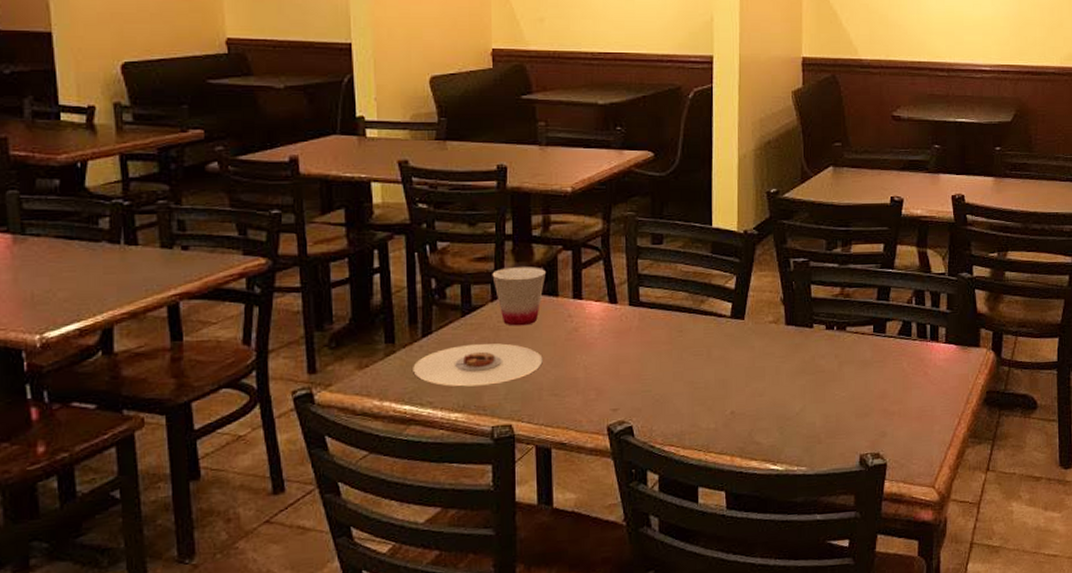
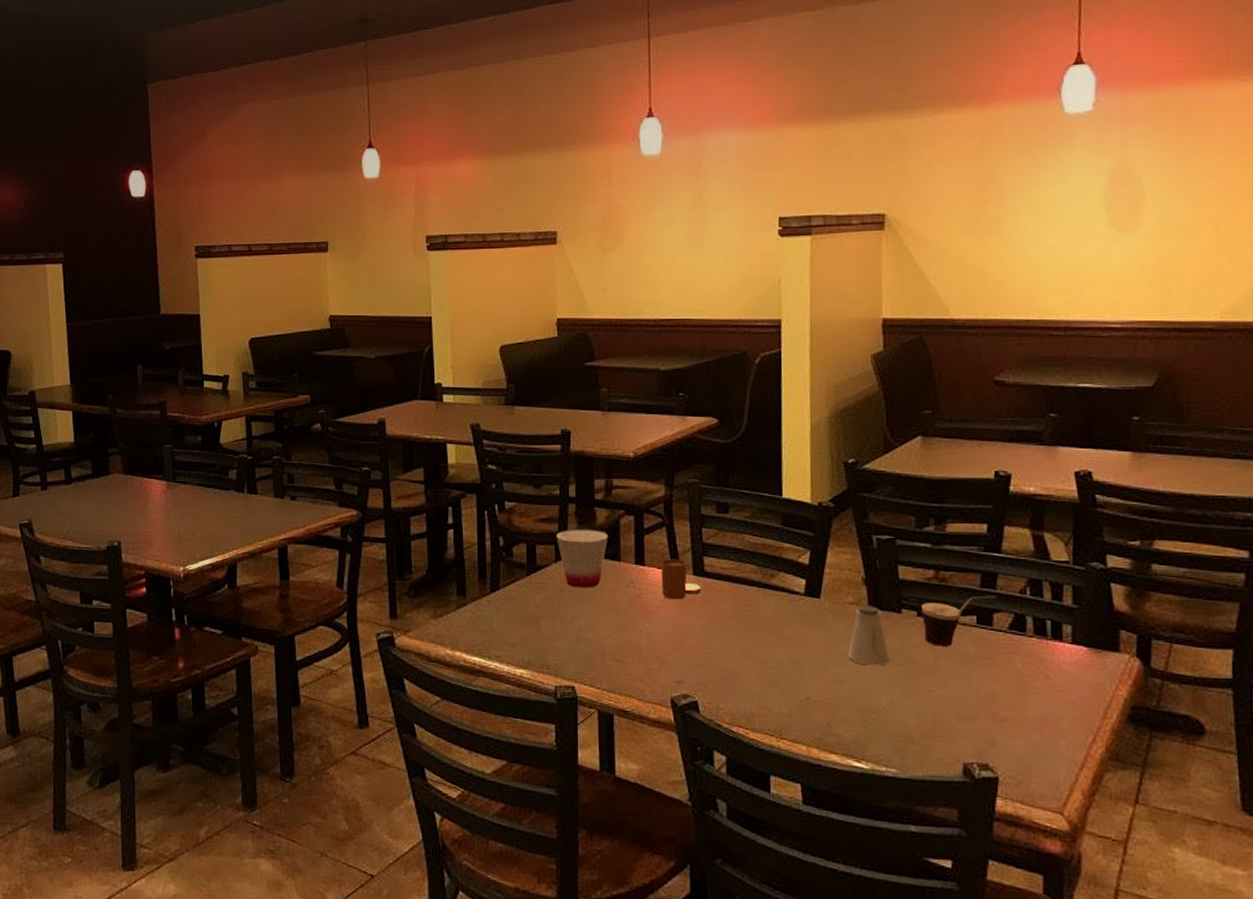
plate: present [413,343,543,387] -> none [482,602,605,644]
candle: none [598,290,637,331] -> present [661,558,702,600]
saltshaker: none [768,323,802,378] -> present [848,606,889,666]
cup: none [829,307,890,355] -> present [921,595,997,647]

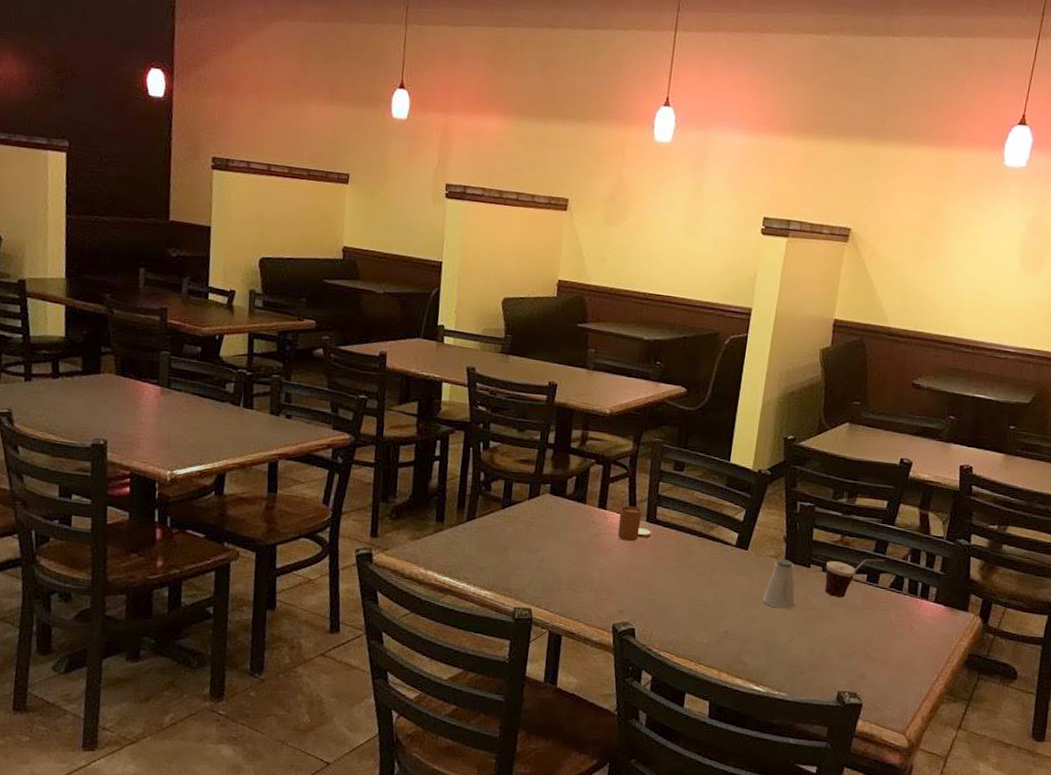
cup: present [556,528,608,588] -> none [532,471,578,525]

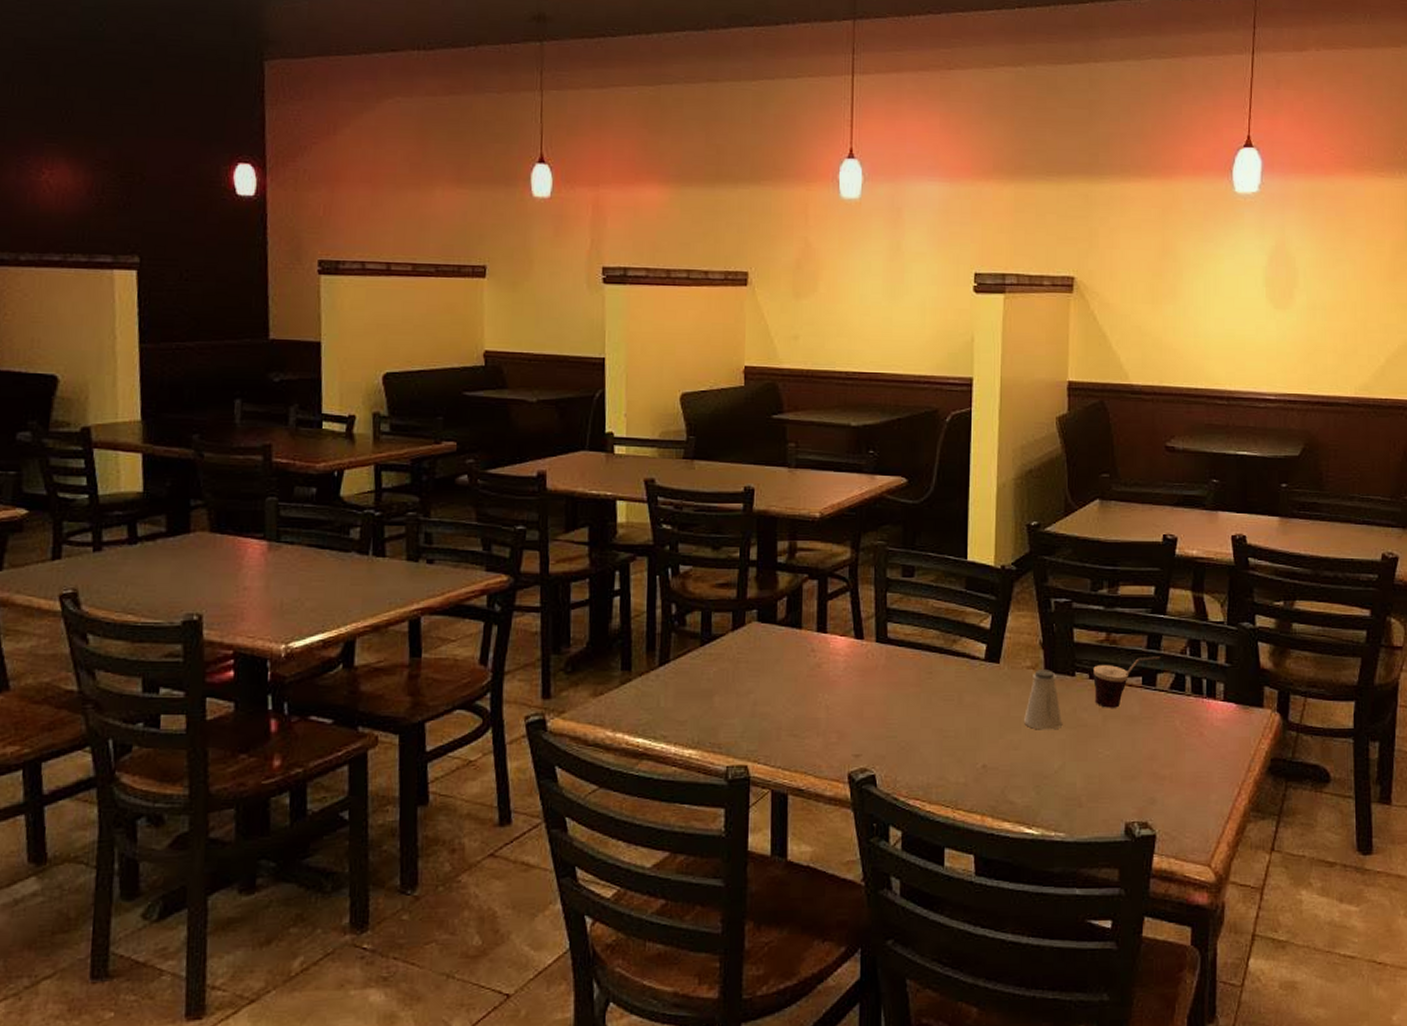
candle: present [617,505,652,542] -> none [843,625,884,669]

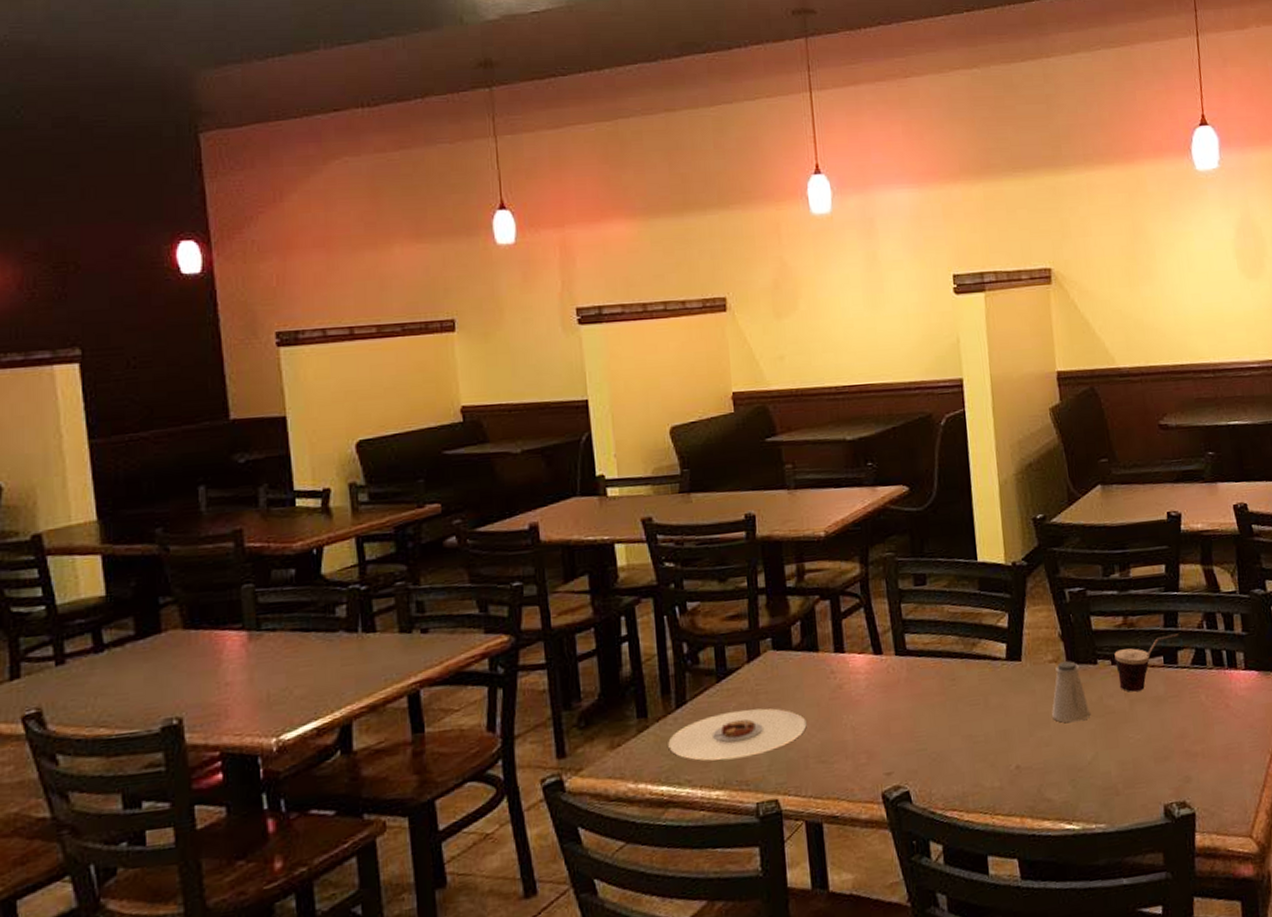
plate: none [648,675,783,721] -> present [668,708,807,761]

